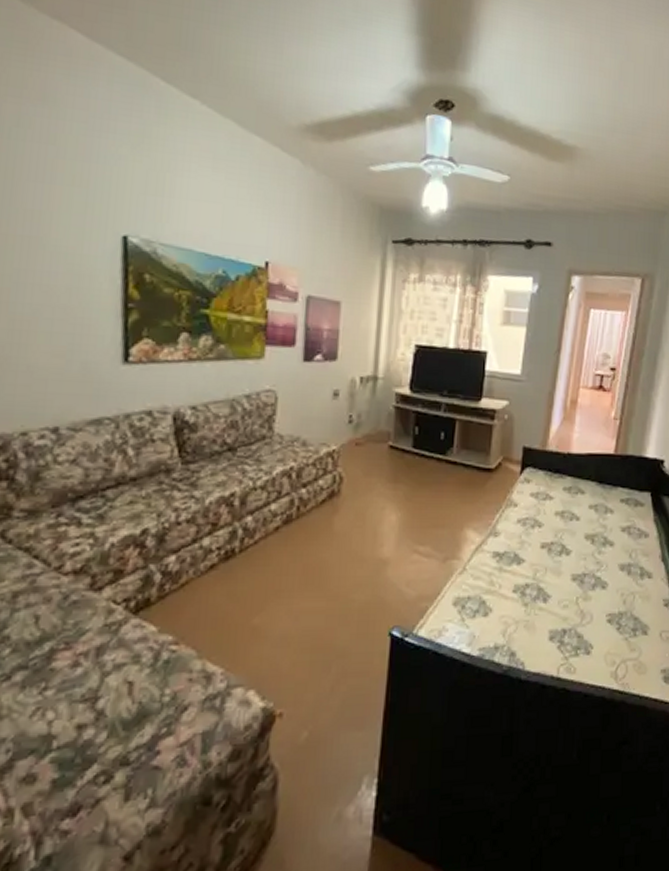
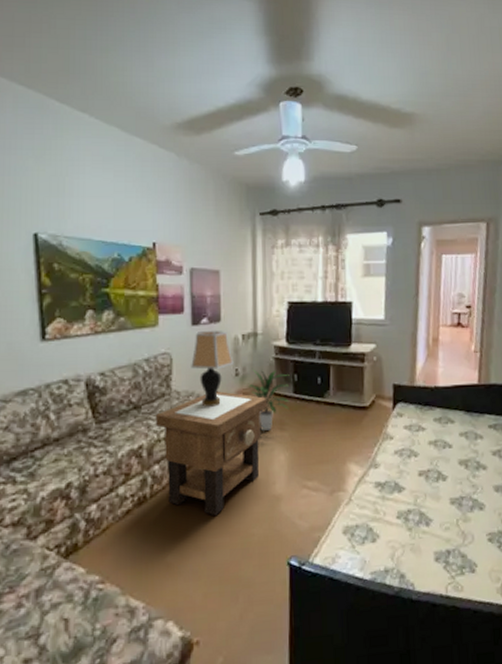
side table: none [253,438,383,578] -> present [156,391,268,516]
table lamp: none [298,369,348,456] -> present [191,331,234,407]
indoor plant: none [362,417,410,487] -> present [248,369,290,431]

